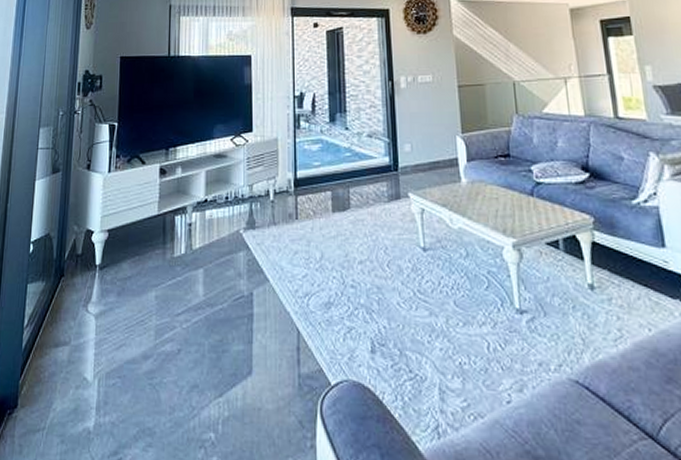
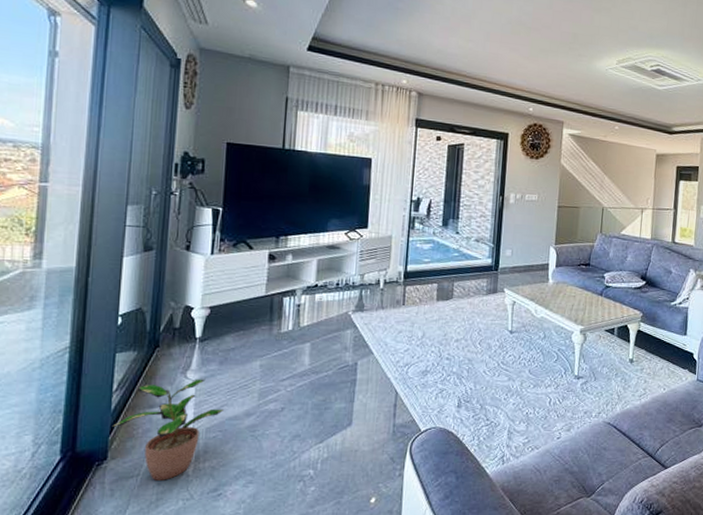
potted plant: none [22,313,123,437] -> present [112,379,225,480]

